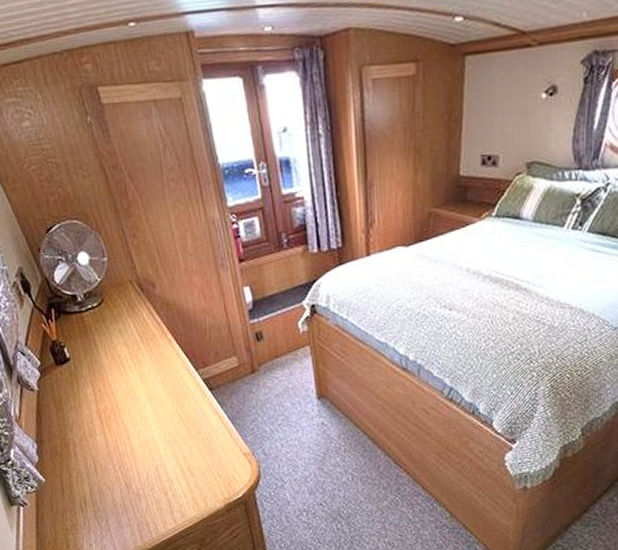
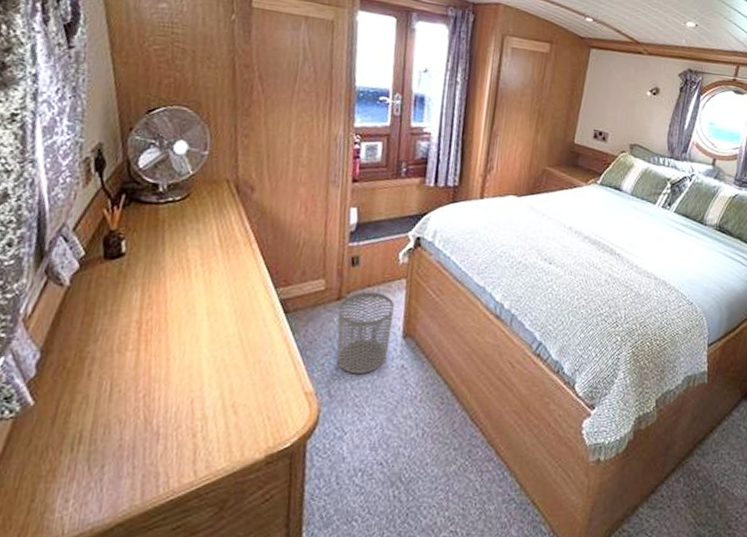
waste bin: none [254,361,307,435] -> present [337,291,394,375]

